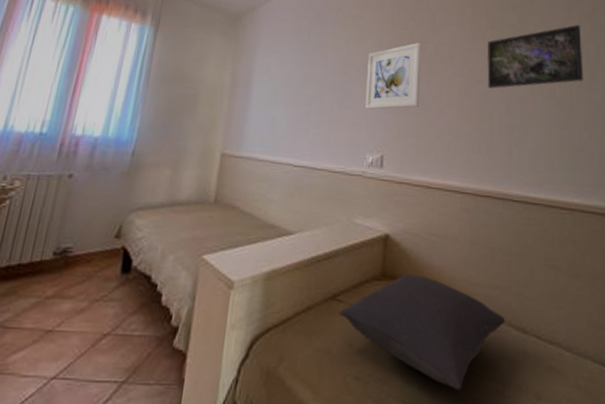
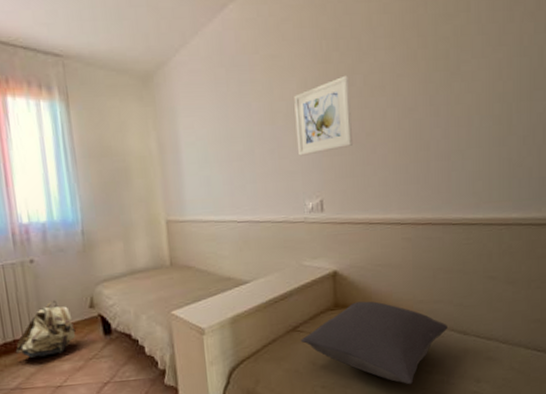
backpack: none [15,223,93,289] -> present [15,300,76,358]
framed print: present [486,24,584,89] -> none [419,26,525,115]

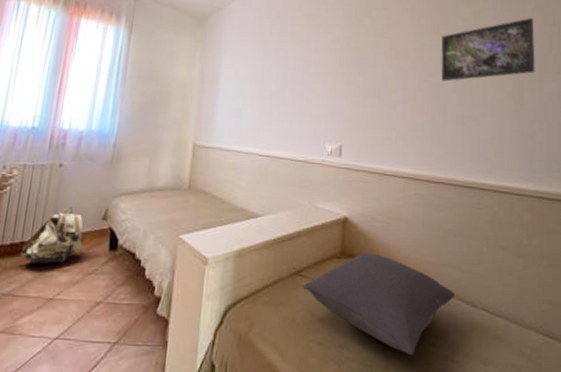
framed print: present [294,75,354,156] -> none [324,38,378,103]
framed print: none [419,26,525,115] -> present [440,17,535,82]

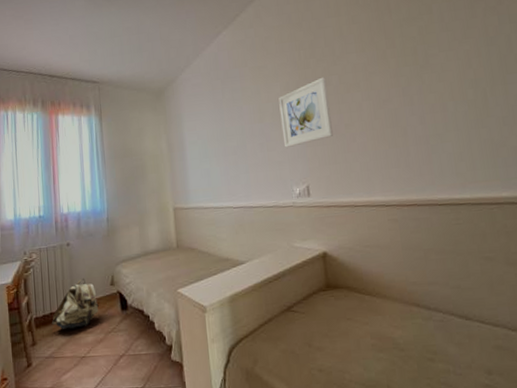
pillow: present [302,253,455,356] -> none [295,282,447,373]
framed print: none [324,38,378,103] -> present [278,77,334,148]
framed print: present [440,17,535,82] -> none [390,20,497,105]

